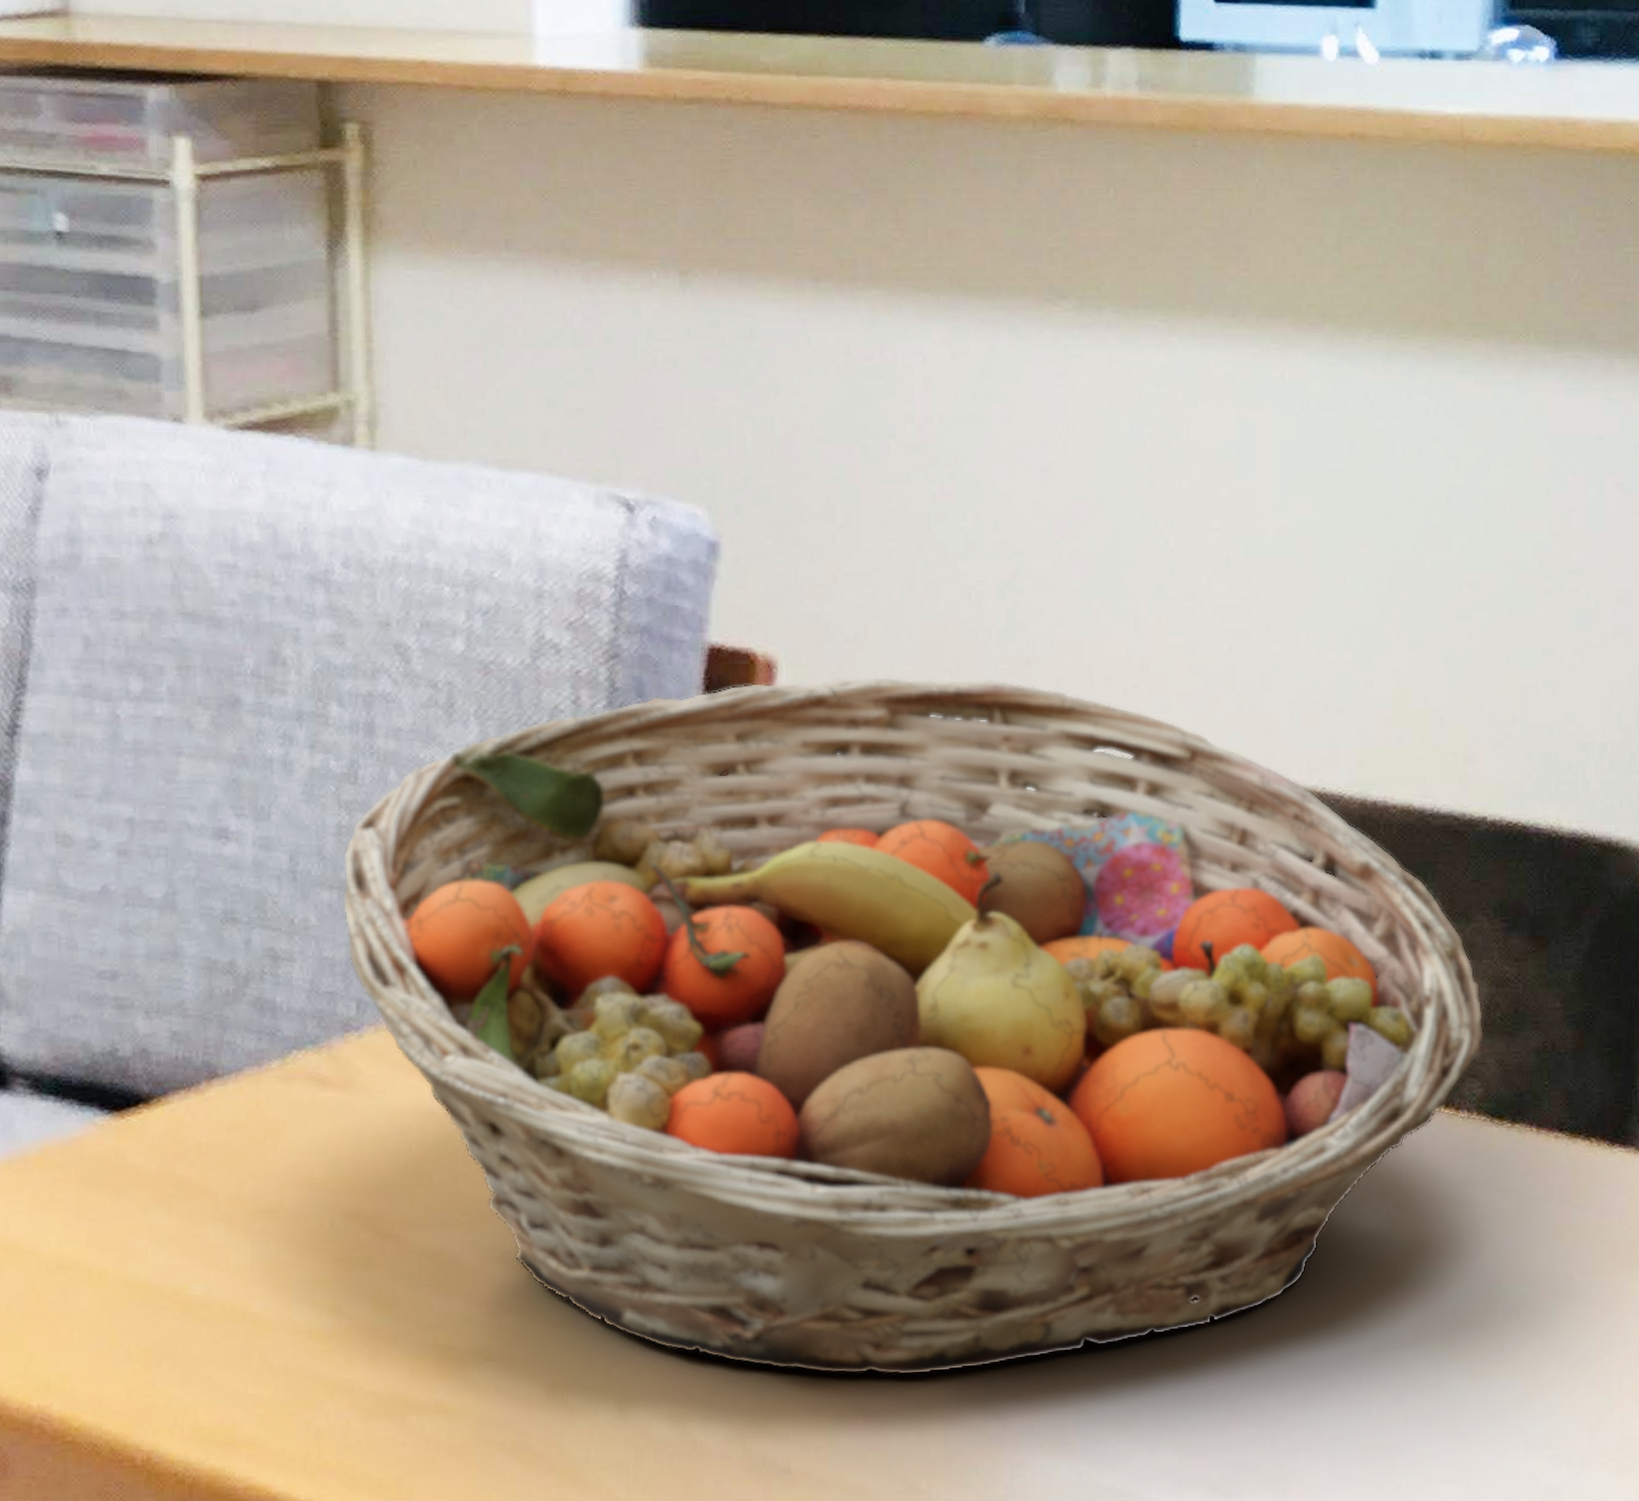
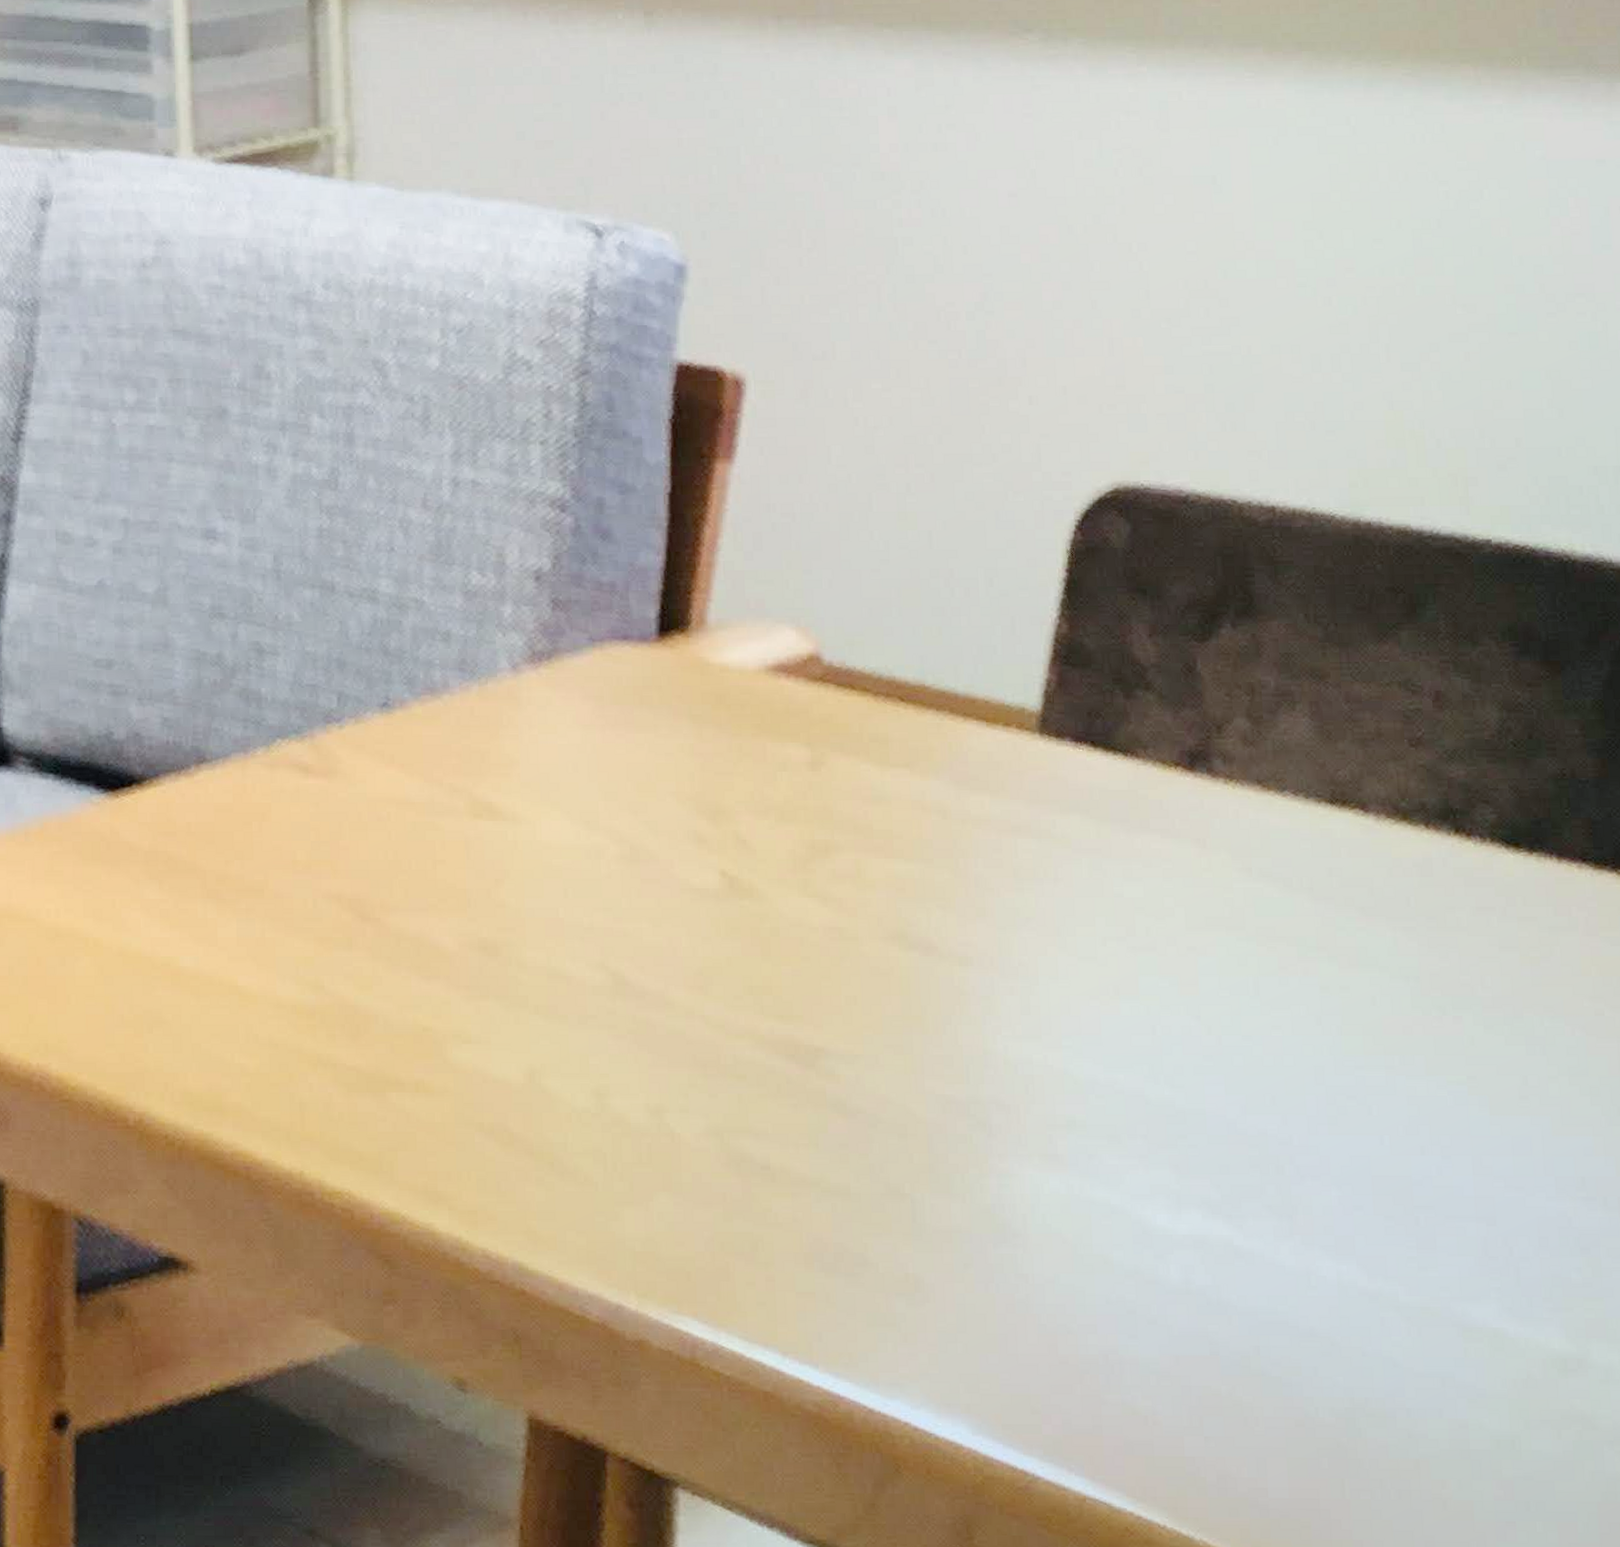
fruit basket: present [342,677,1485,1376] -> none [323,394,1497,1079]

